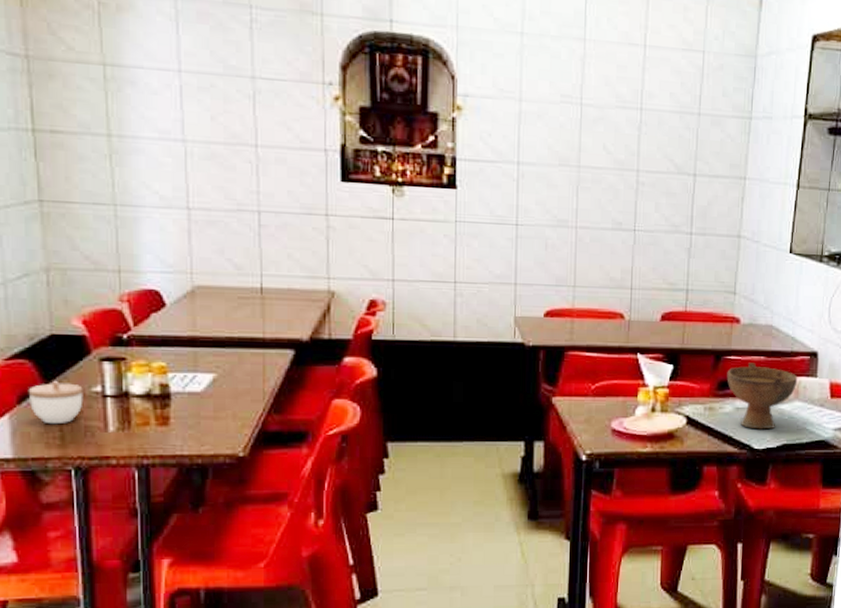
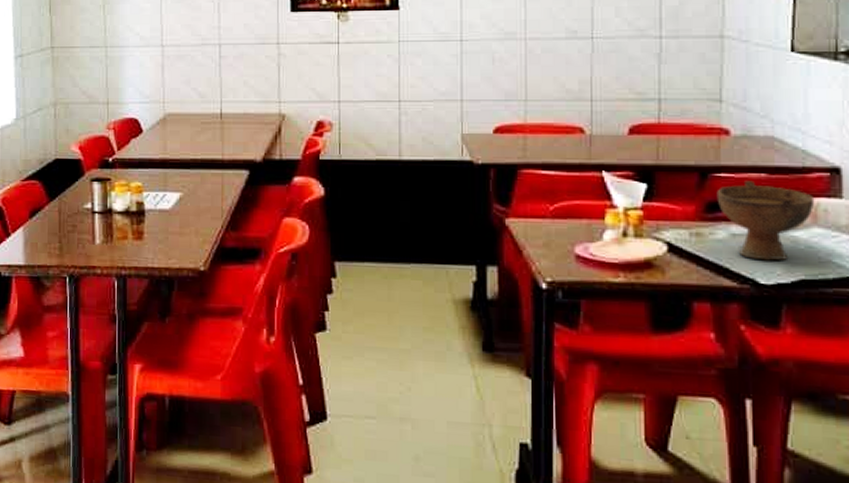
decorative box: present [28,381,83,423] -> none [37,199,78,236]

